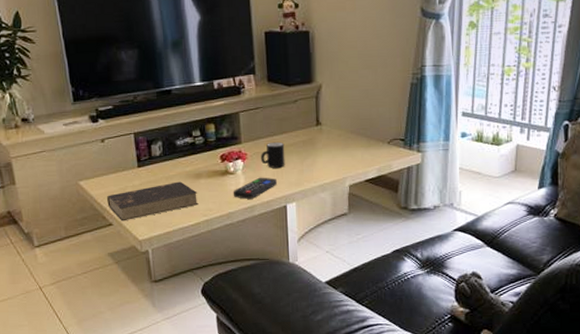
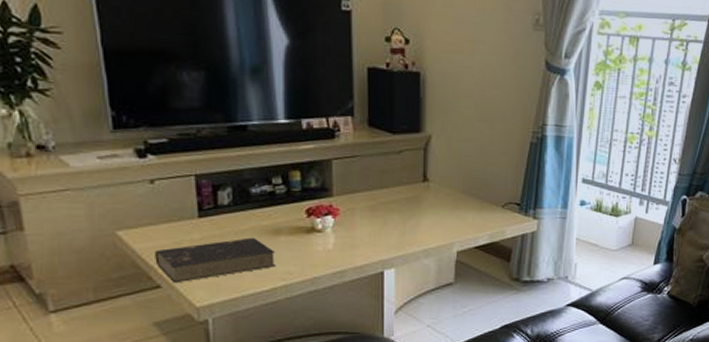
remote control: present [233,177,277,199] -> none [319,237,373,262]
mug: present [260,141,285,168] -> none [355,197,385,228]

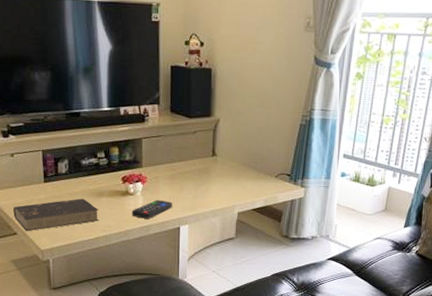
remote control: none [319,237,373,262] -> present [131,199,172,219]

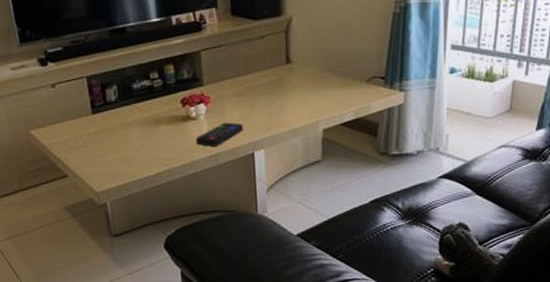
book: present [13,198,99,232] -> none [61,128,159,173]

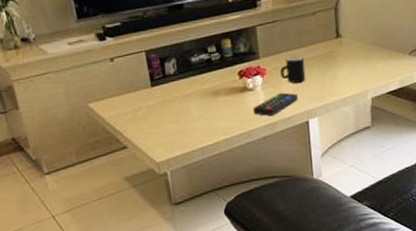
mug: none [224,82,252,112] -> present [279,55,306,83]

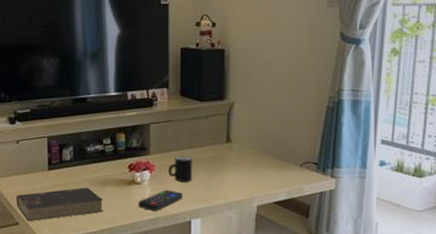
book: none [120,100,218,144] -> present [16,187,103,222]

